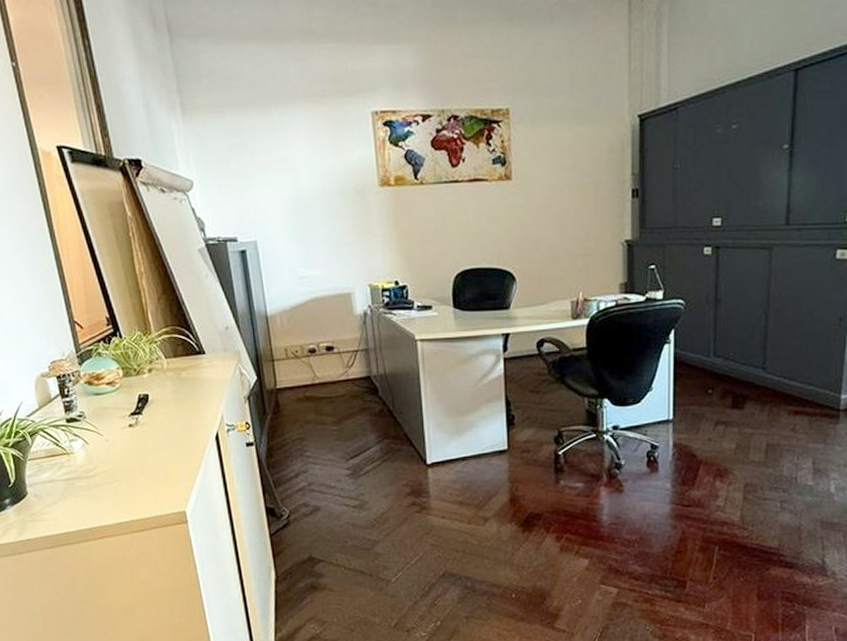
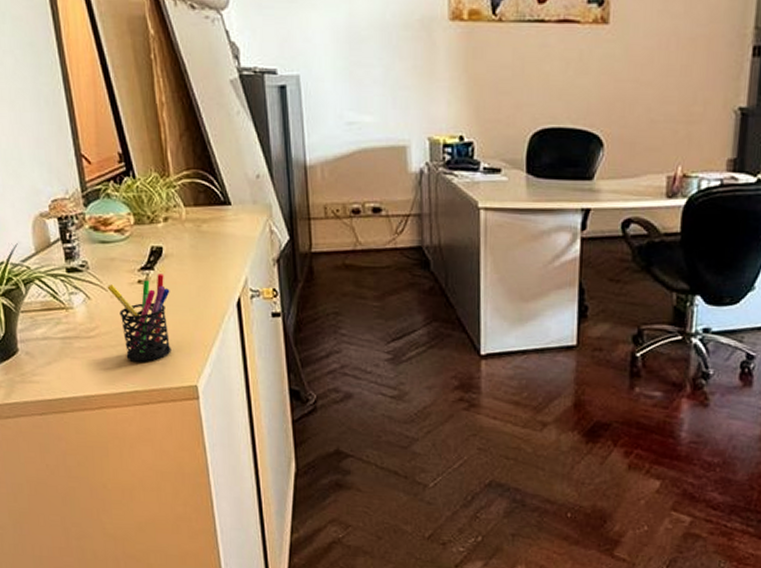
pen holder: none [102,417,161,495] -> present [107,274,171,362]

